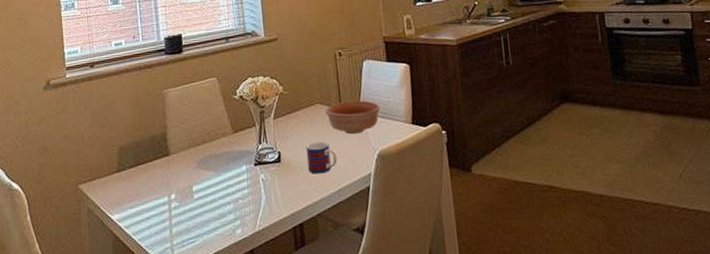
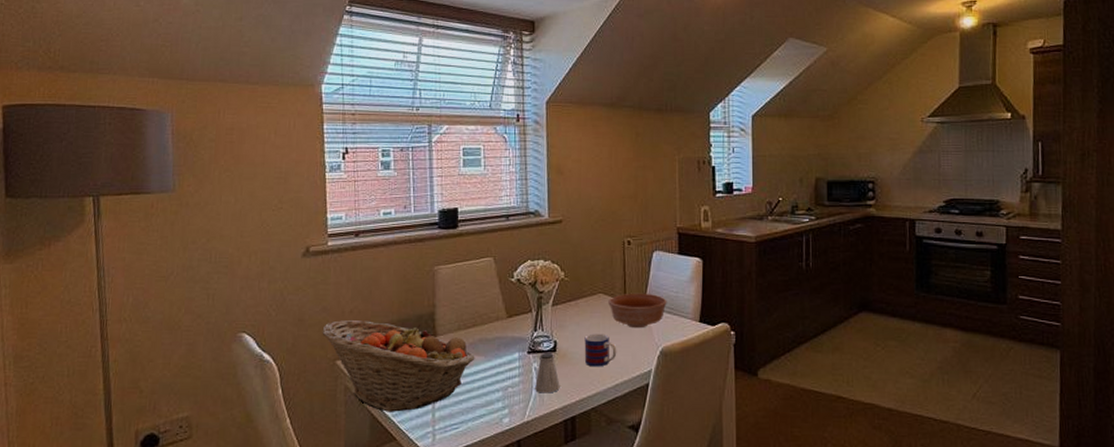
fruit basket: none [65,144,206,231] -> present [322,320,475,412]
saltshaker: none [263,162,287,203] -> present [535,352,560,393]

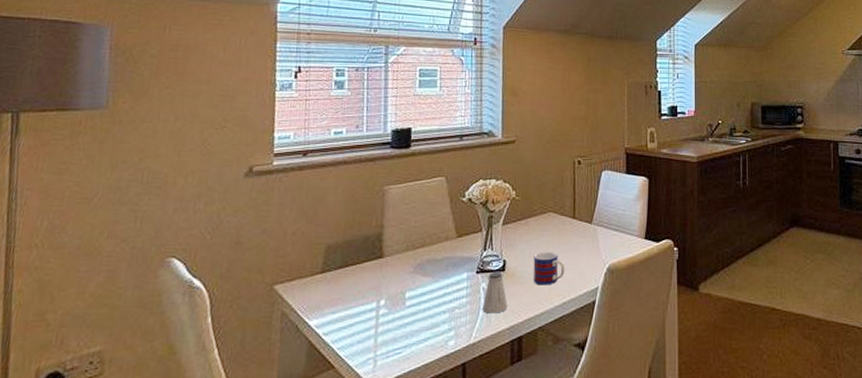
fruit basket: present [322,320,475,412] -> none [260,242,423,338]
bowl: present [608,293,667,329] -> none [558,211,614,246]

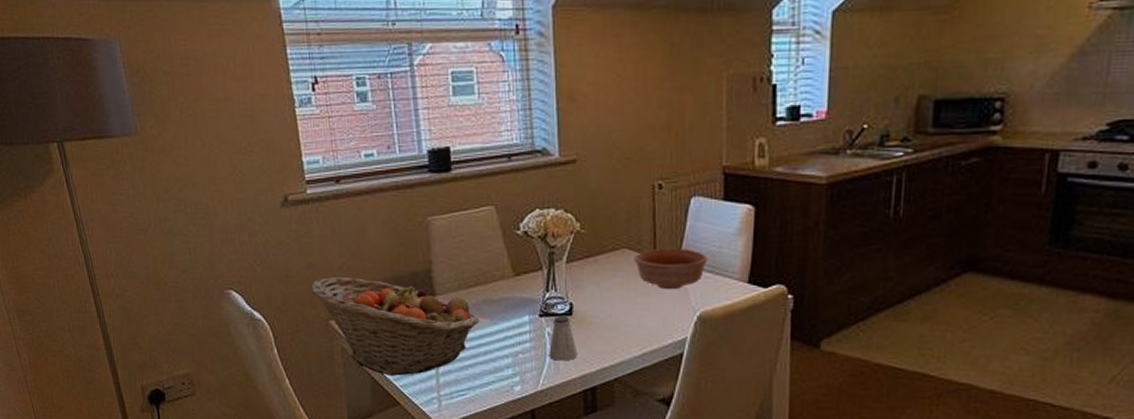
fruit basket: none [260,242,423,338] -> present [311,277,480,376]
mug: present [533,252,565,285] -> none [606,295,645,333]
bowl: none [558,211,614,246] -> present [634,247,708,290]

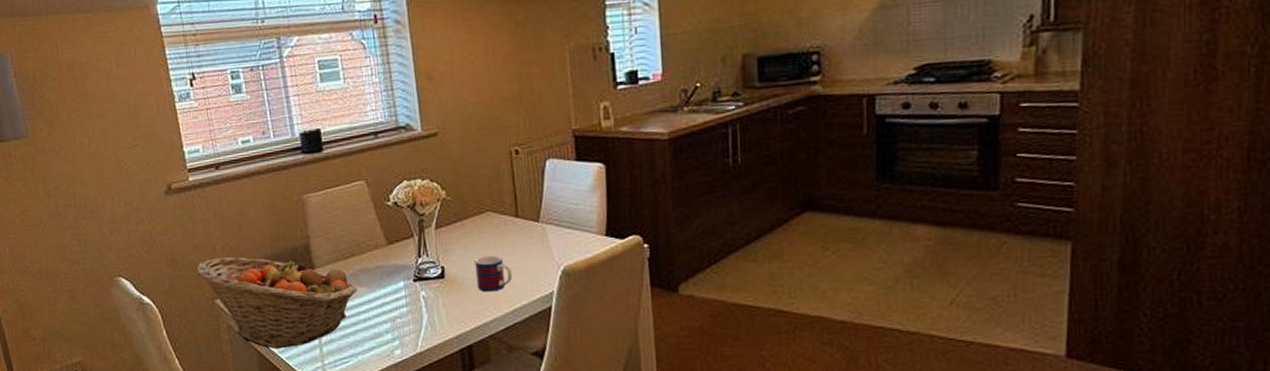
saltshaker: present [549,315,578,361] -> none [425,278,453,323]
mug: none [606,295,645,333] -> present [475,255,513,292]
bowl: present [634,247,708,290] -> none [498,207,566,248]

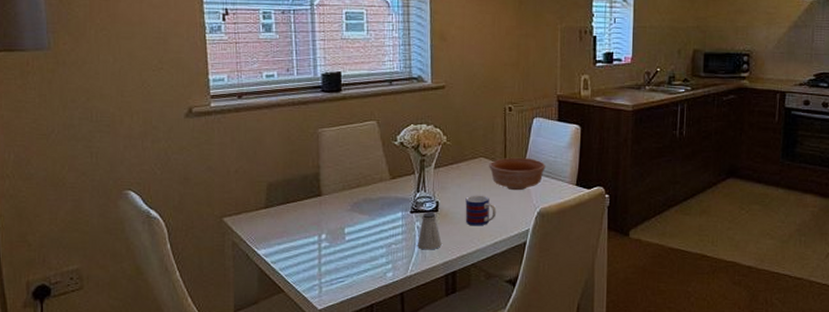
fruit basket: present [196,257,358,349] -> none [208,179,360,266]
saltshaker: none [425,278,453,323] -> present [418,211,442,250]
bowl: none [498,207,566,248] -> present [489,157,546,191]

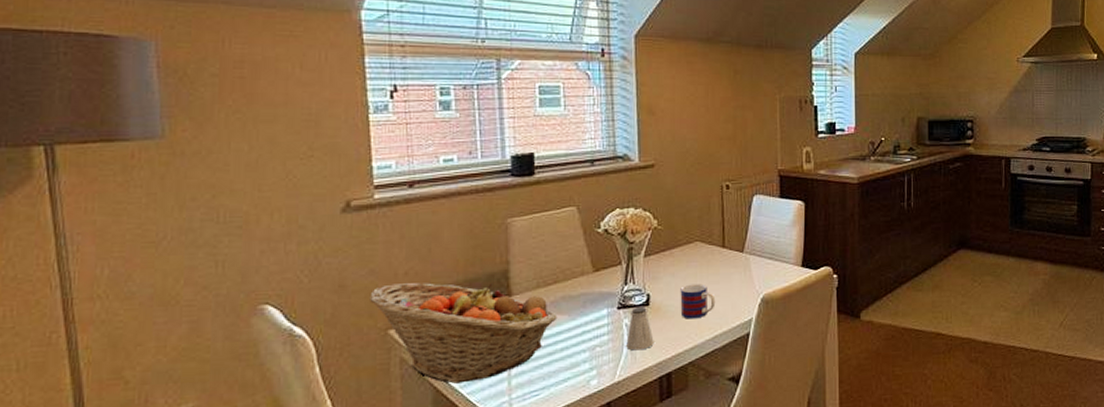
fruit basket: none [208,179,360,266] -> present [369,283,558,384]
bowl: present [489,157,546,191] -> none [706,239,768,277]

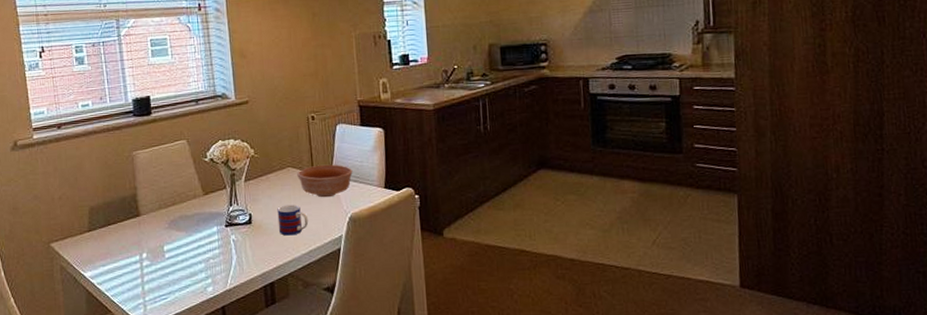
fruit basket: present [369,283,558,384] -> none [35,205,177,287]
saltshaker: present [626,306,654,351] -> none [234,224,258,263]
bowl: none [706,239,768,277] -> present [297,164,353,198]

